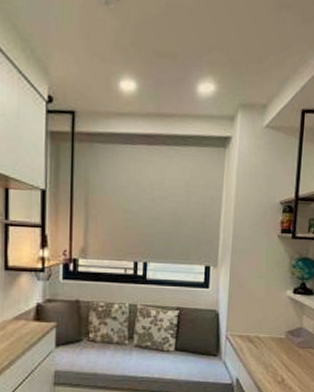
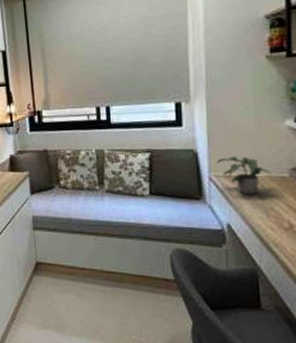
potted plant: none [233,317,273,352] -> present [216,155,271,195]

